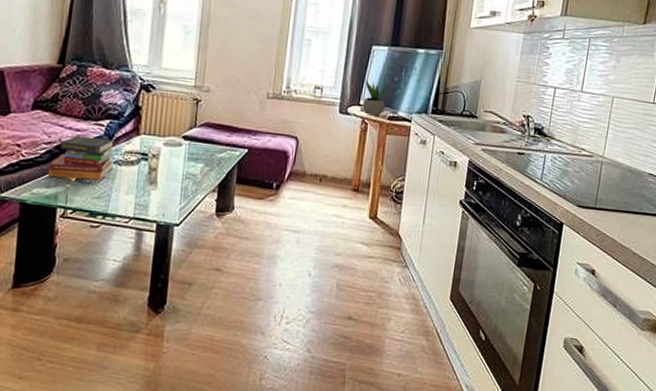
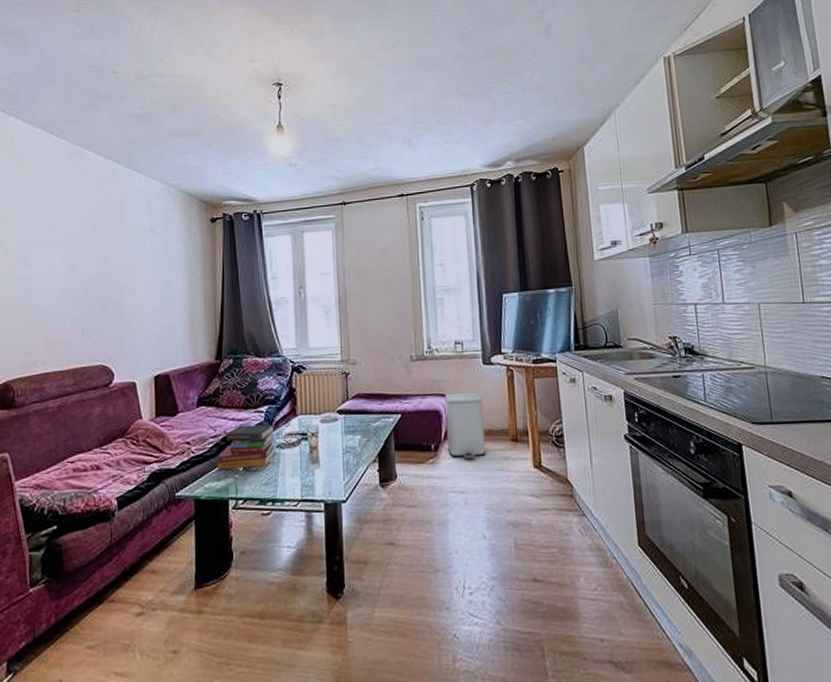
pedal bin: none [289,136,332,201] -> present [445,392,486,458]
potted plant: present [362,79,388,116] -> none [502,327,527,362]

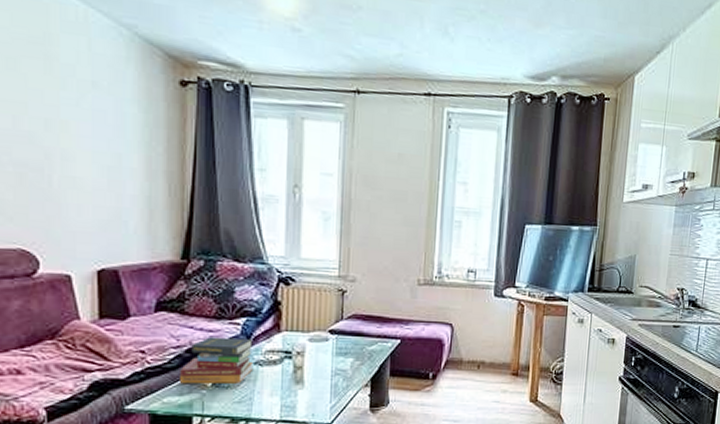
pedal bin: present [445,392,486,458] -> none [446,322,488,389]

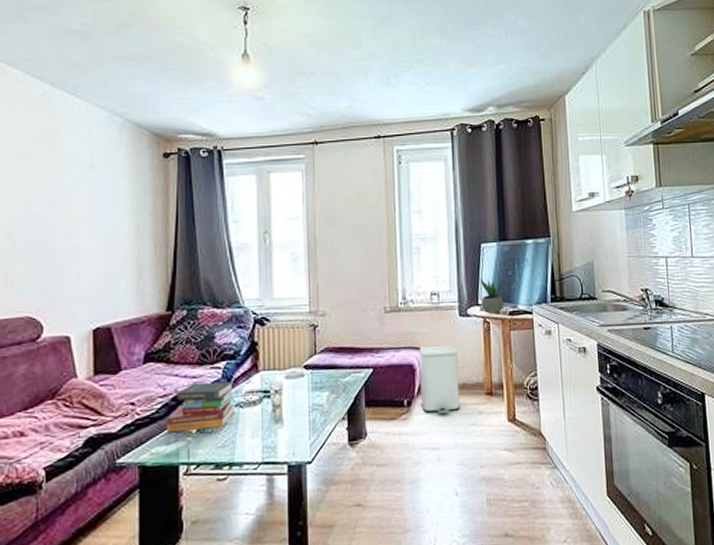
pedal bin: none [446,322,488,389] -> present [419,344,460,414]
potted plant: none [518,260,544,297] -> present [480,278,505,314]

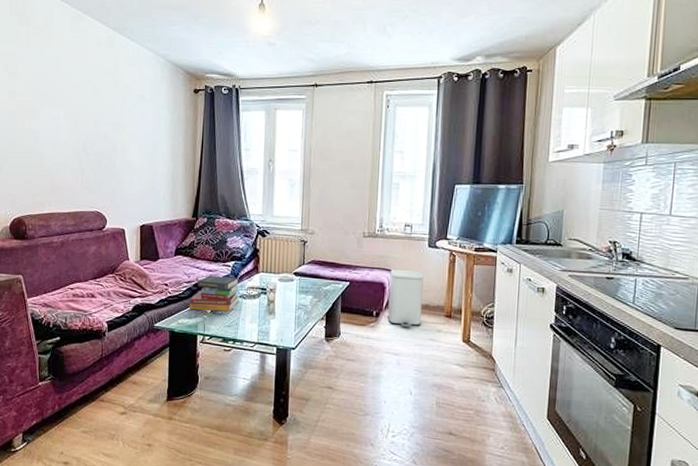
potted plant: present [480,278,505,314] -> none [449,215,473,248]

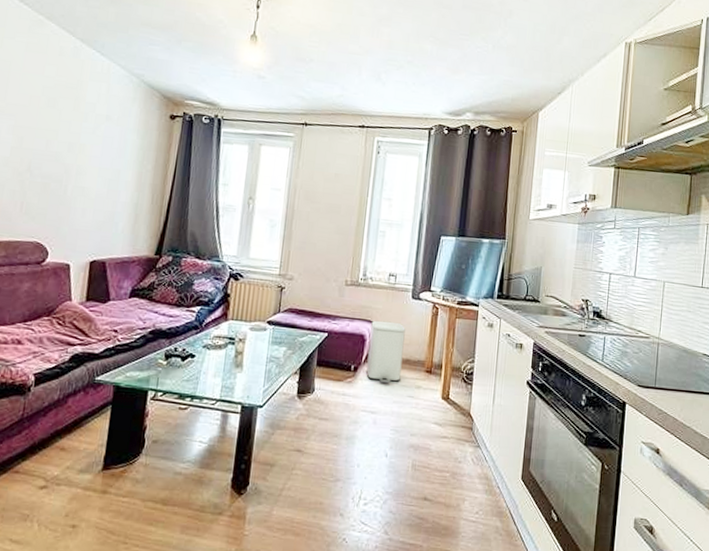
books: present [189,275,240,312] -> none [141,321,204,364]

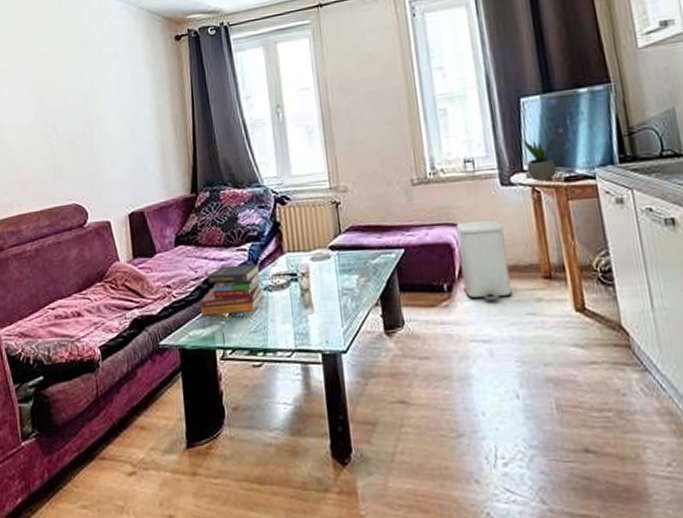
books: none [141,321,204,364] -> present [200,264,264,317]
potted plant: none [433,267,457,301] -> present [522,138,557,181]

